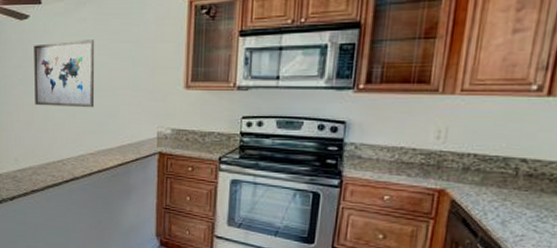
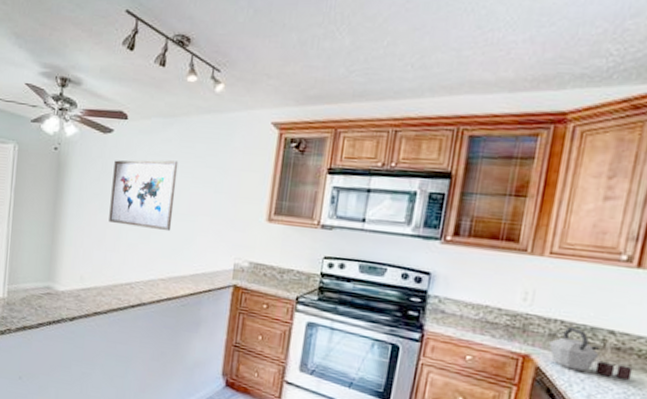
kettle: none [463,158,545,203] -> present [549,326,633,380]

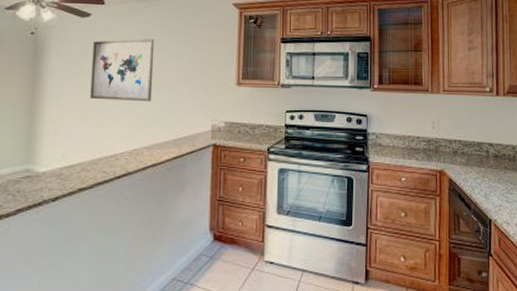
kettle: present [549,326,633,380] -> none [454,144,508,178]

